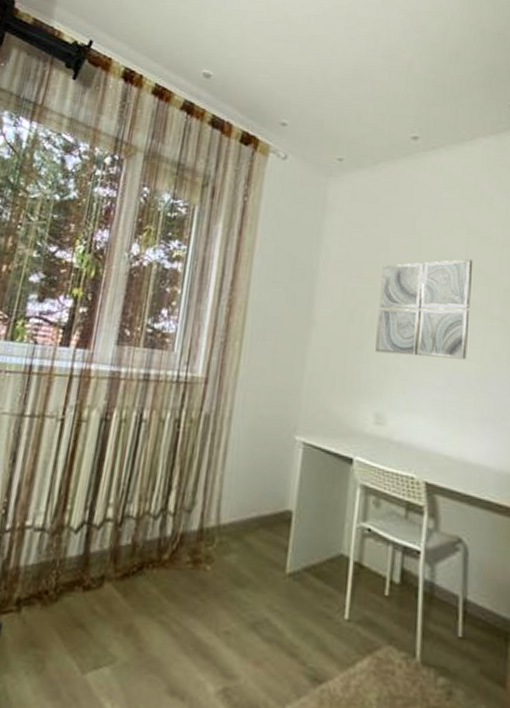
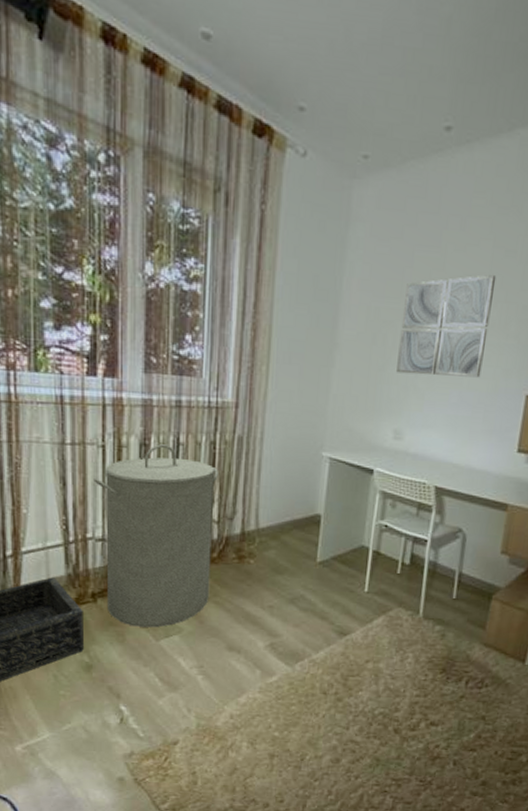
laundry hamper: none [31,419,181,654] -> present [93,444,218,628]

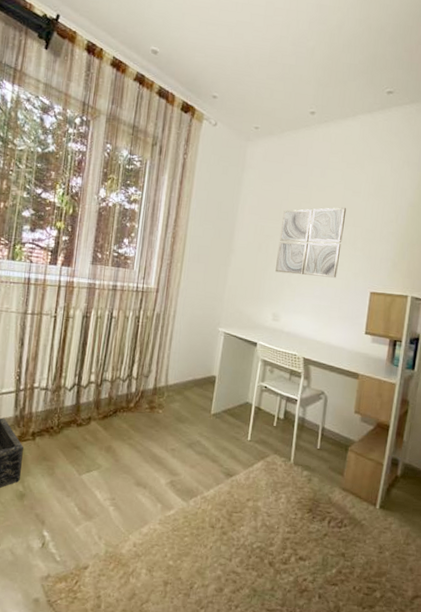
laundry hamper: present [93,444,218,628] -> none [43,317,140,464]

